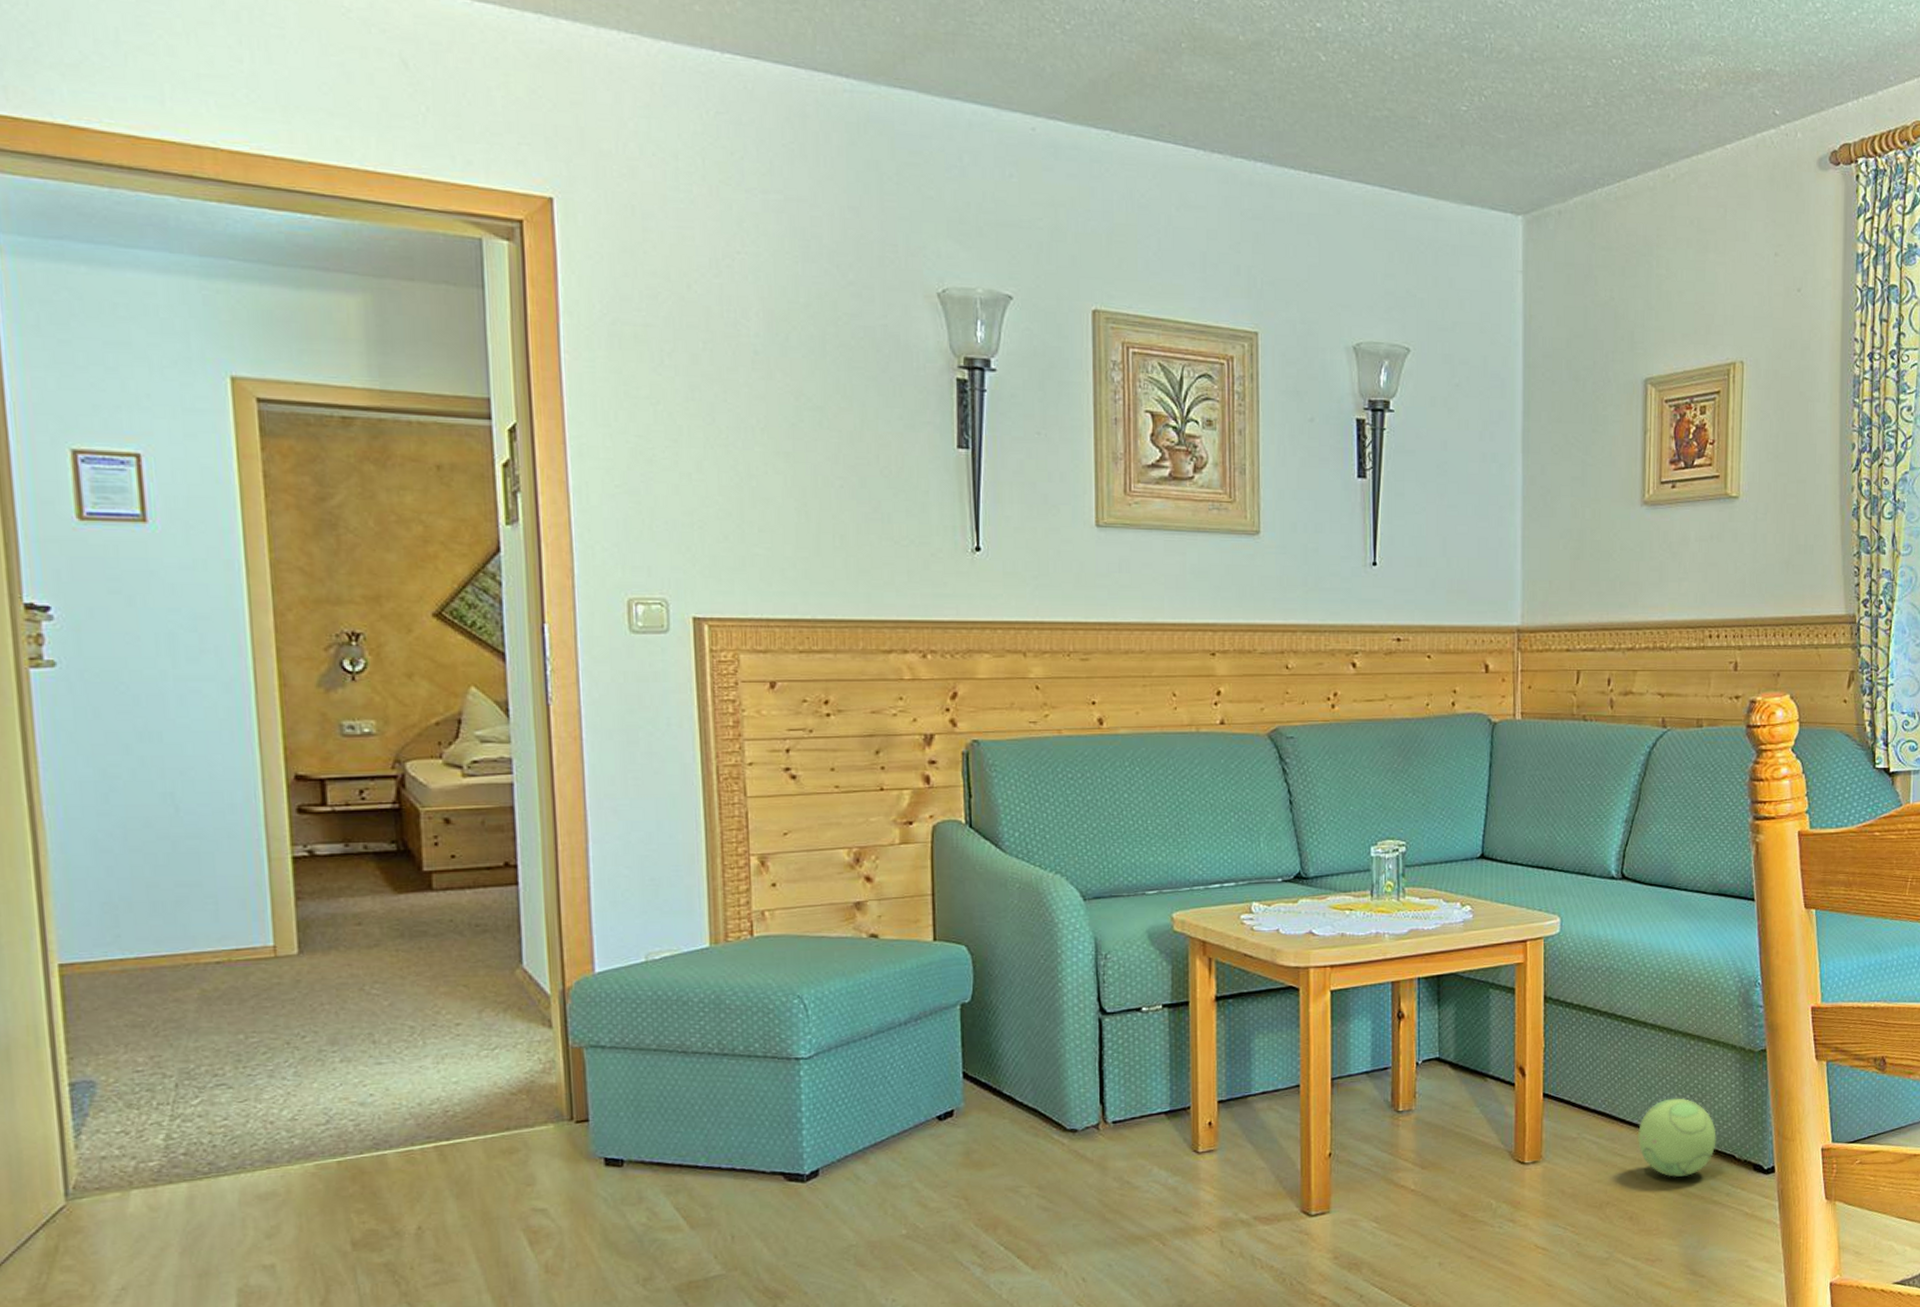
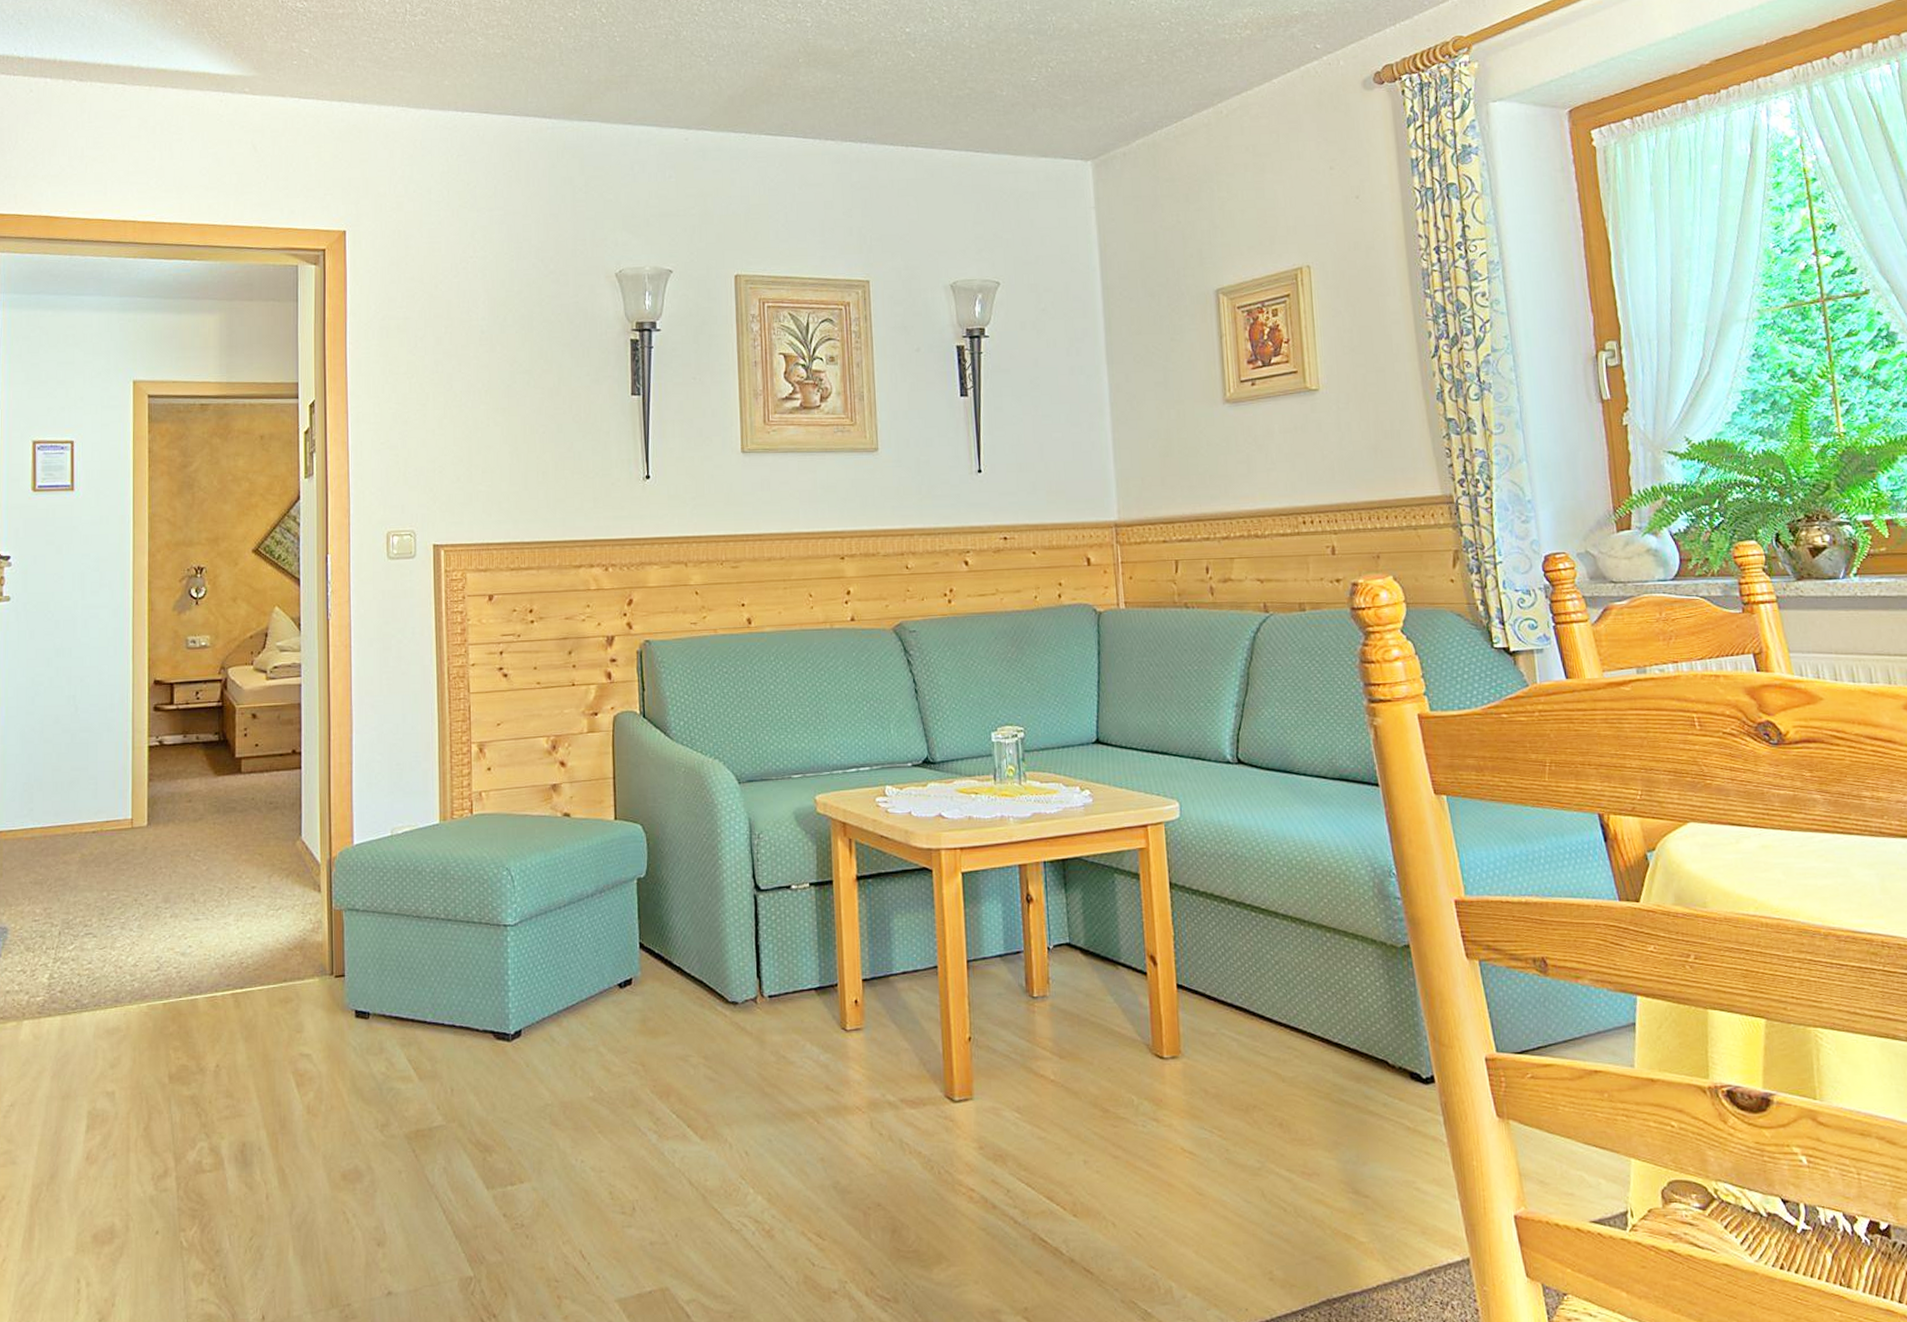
plush toy: present [1637,1097,1717,1177] -> none [1279,994,1366,1082]

